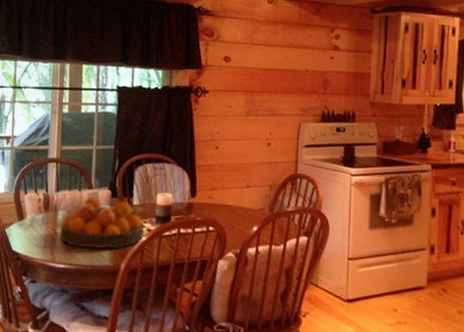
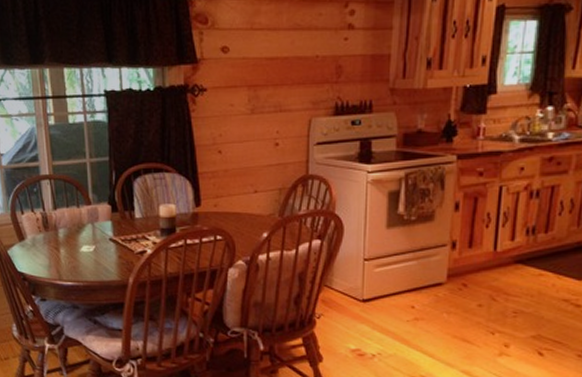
fruit bowl: present [60,196,145,249] -> none [63,212,149,265]

